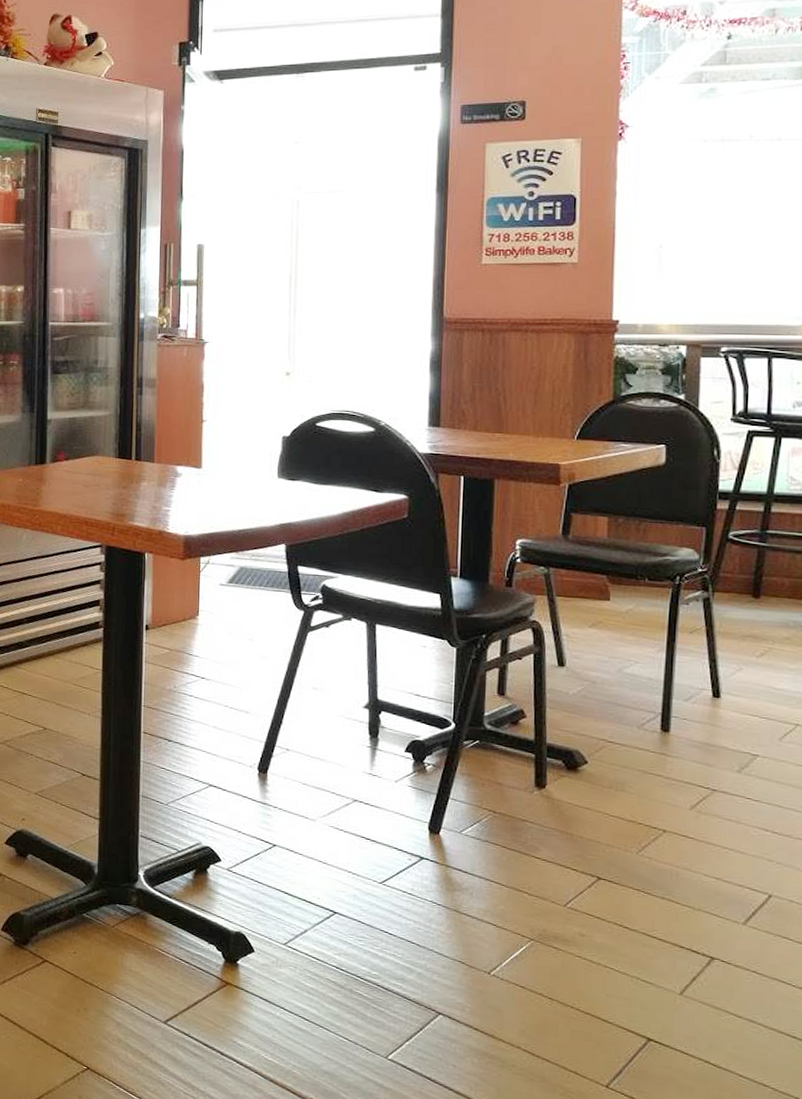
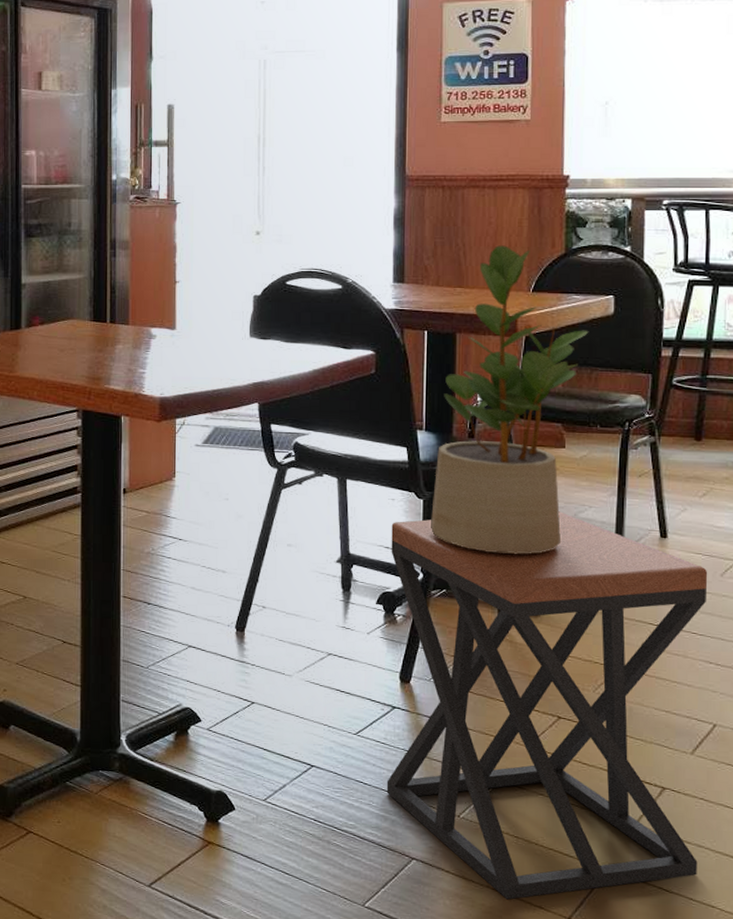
stool: none [412,666,765,1063] -> present [386,511,708,900]
potted plant: none [464,391,638,708] -> present [431,245,589,554]

